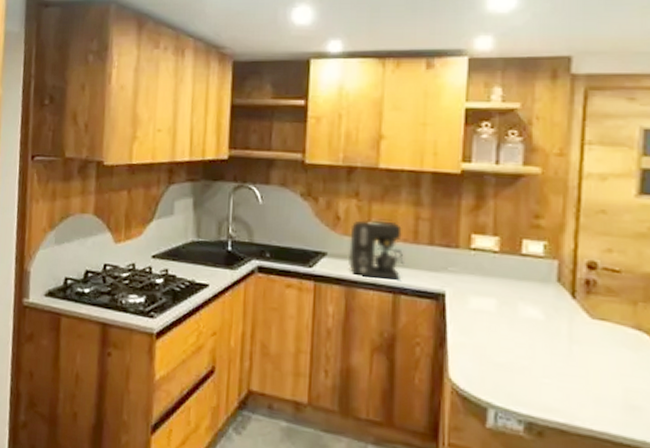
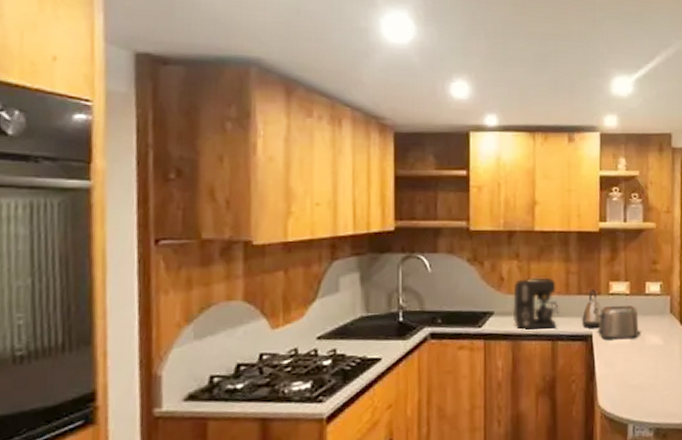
kettle: none [431,240,460,287] -> present [581,289,602,328]
toaster: none [452,262,514,307] -> present [597,305,642,340]

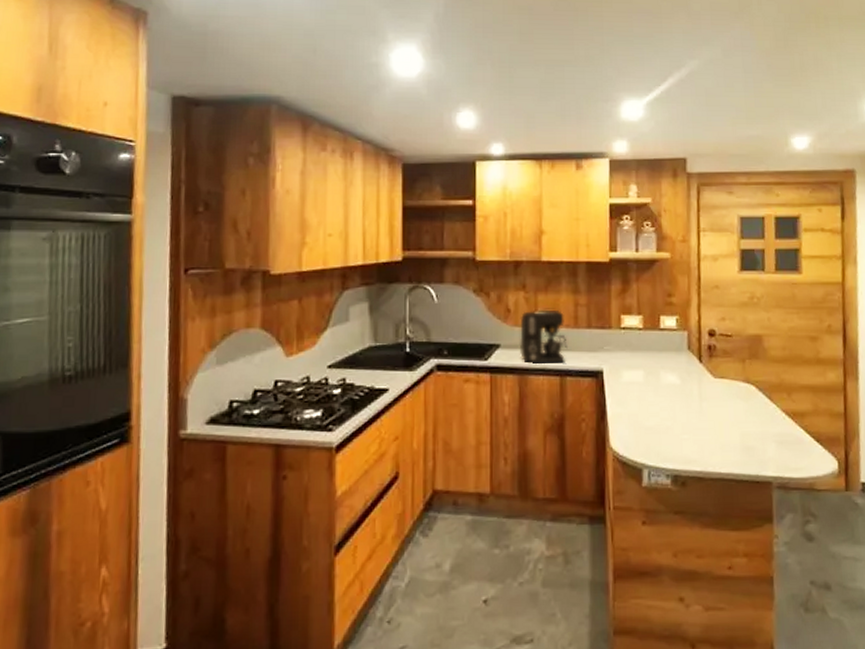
kettle: present [581,289,602,328] -> none [591,322,613,364]
toaster: present [597,305,642,340] -> none [608,340,657,377]

